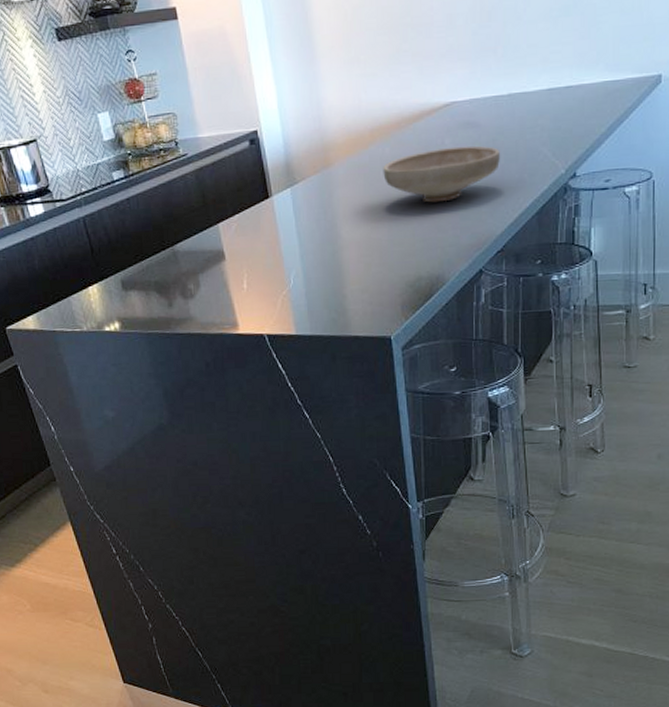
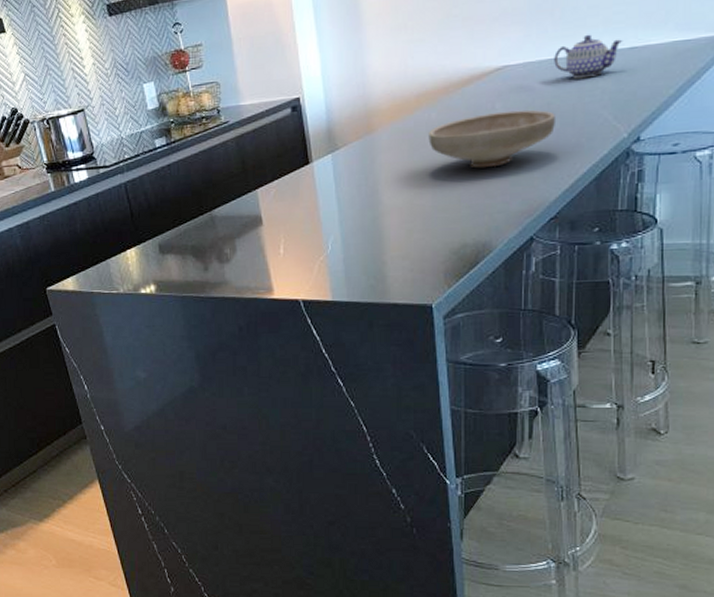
teapot: none [498,72,560,116] -> present [554,34,623,79]

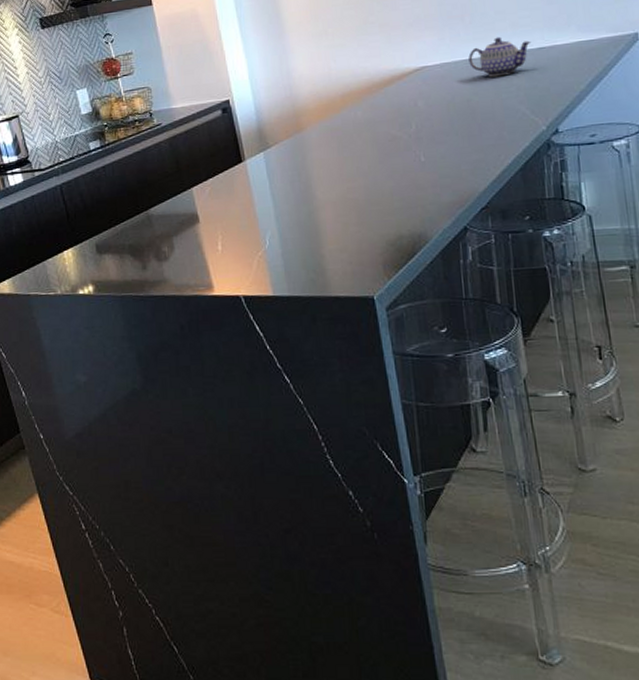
bowl: present [428,109,555,168] -> none [356,106,477,162]

